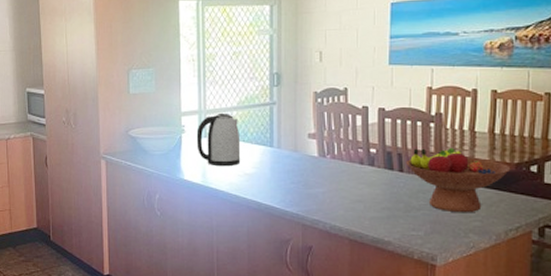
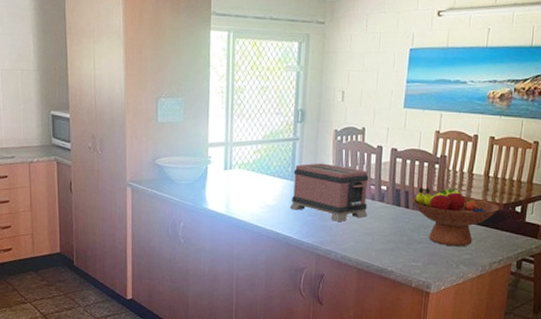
kettle: present [196,113,241,167] -> none [221,145,264,198]
toaster: none [271,127,357,188] -> present [290,163,369,222]

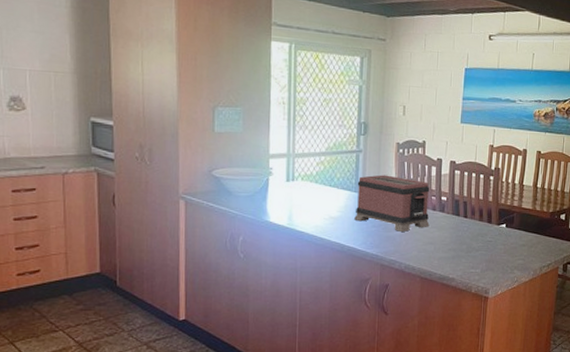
fruit bowl: present [411,187,500,247] -> none [469,197,547,253]

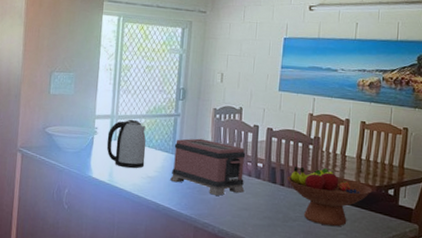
kettle: none [284,157,327,210] -> present [106,119,146,169]
fruit bowl: none [469,197,547,253] -> present [286,166,373,227]

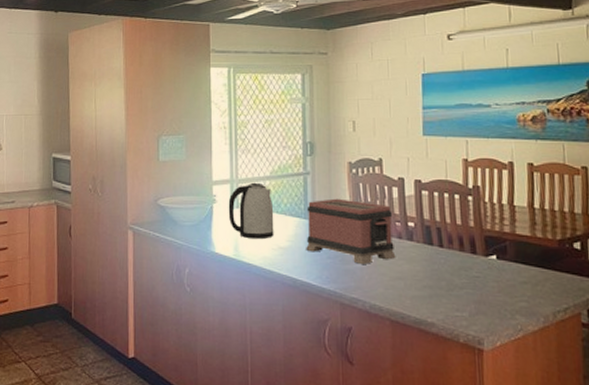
fruit bowl: present [286,166,373,227] -> none [445,222,554,293]

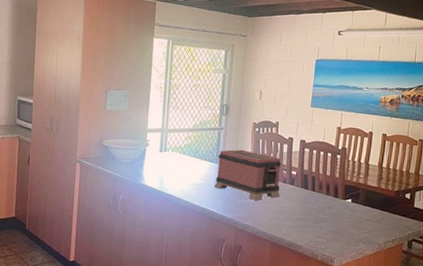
kettle: present [228,182,274,240] -> none [157,132,193,177]

